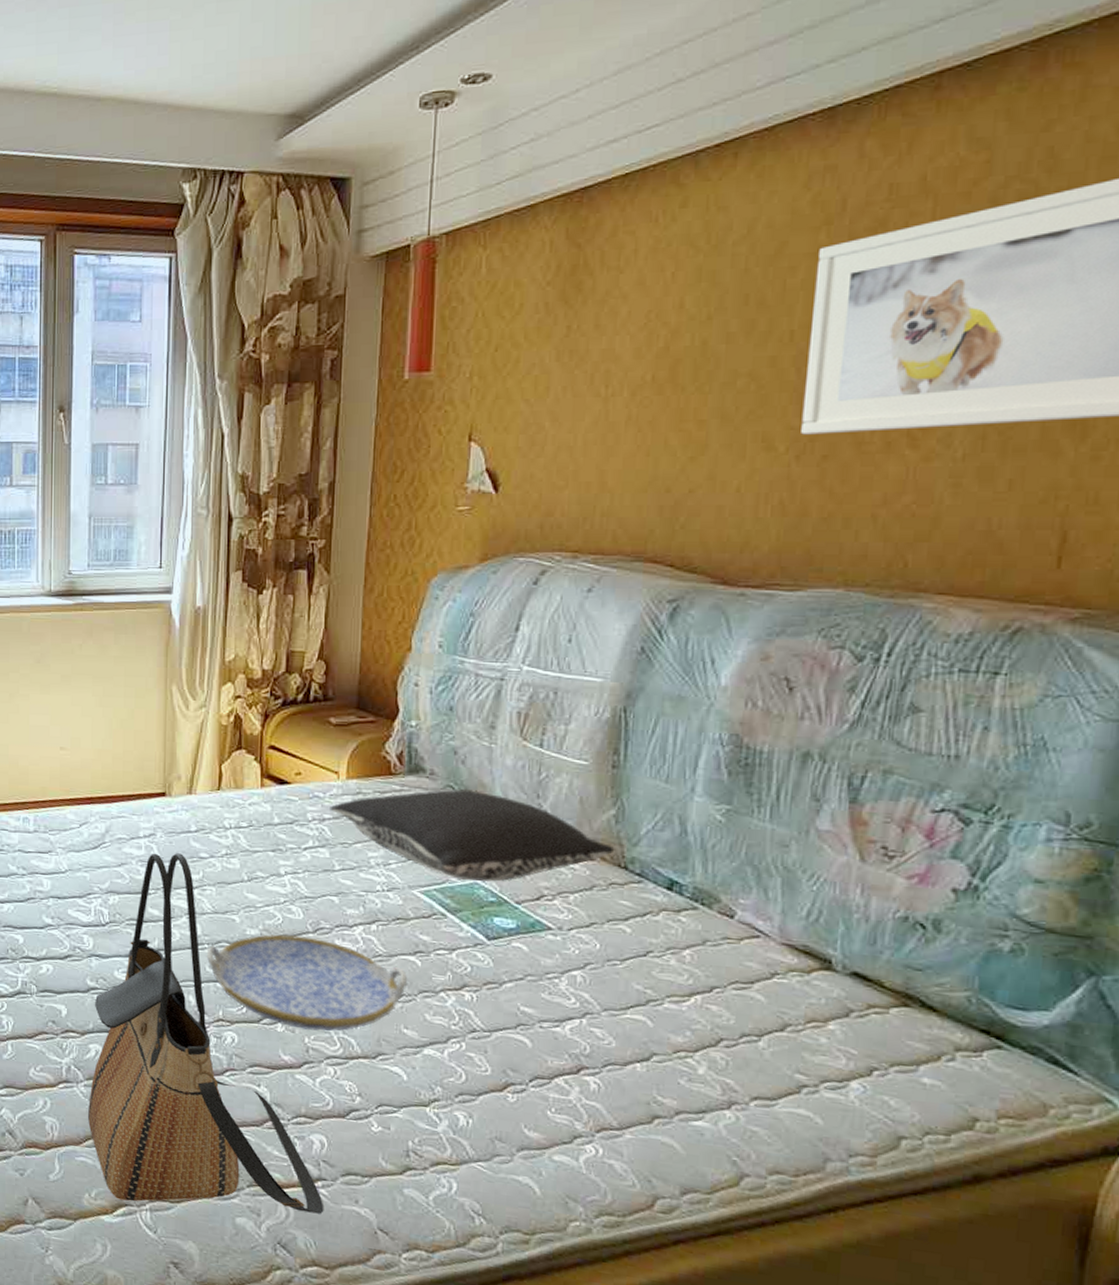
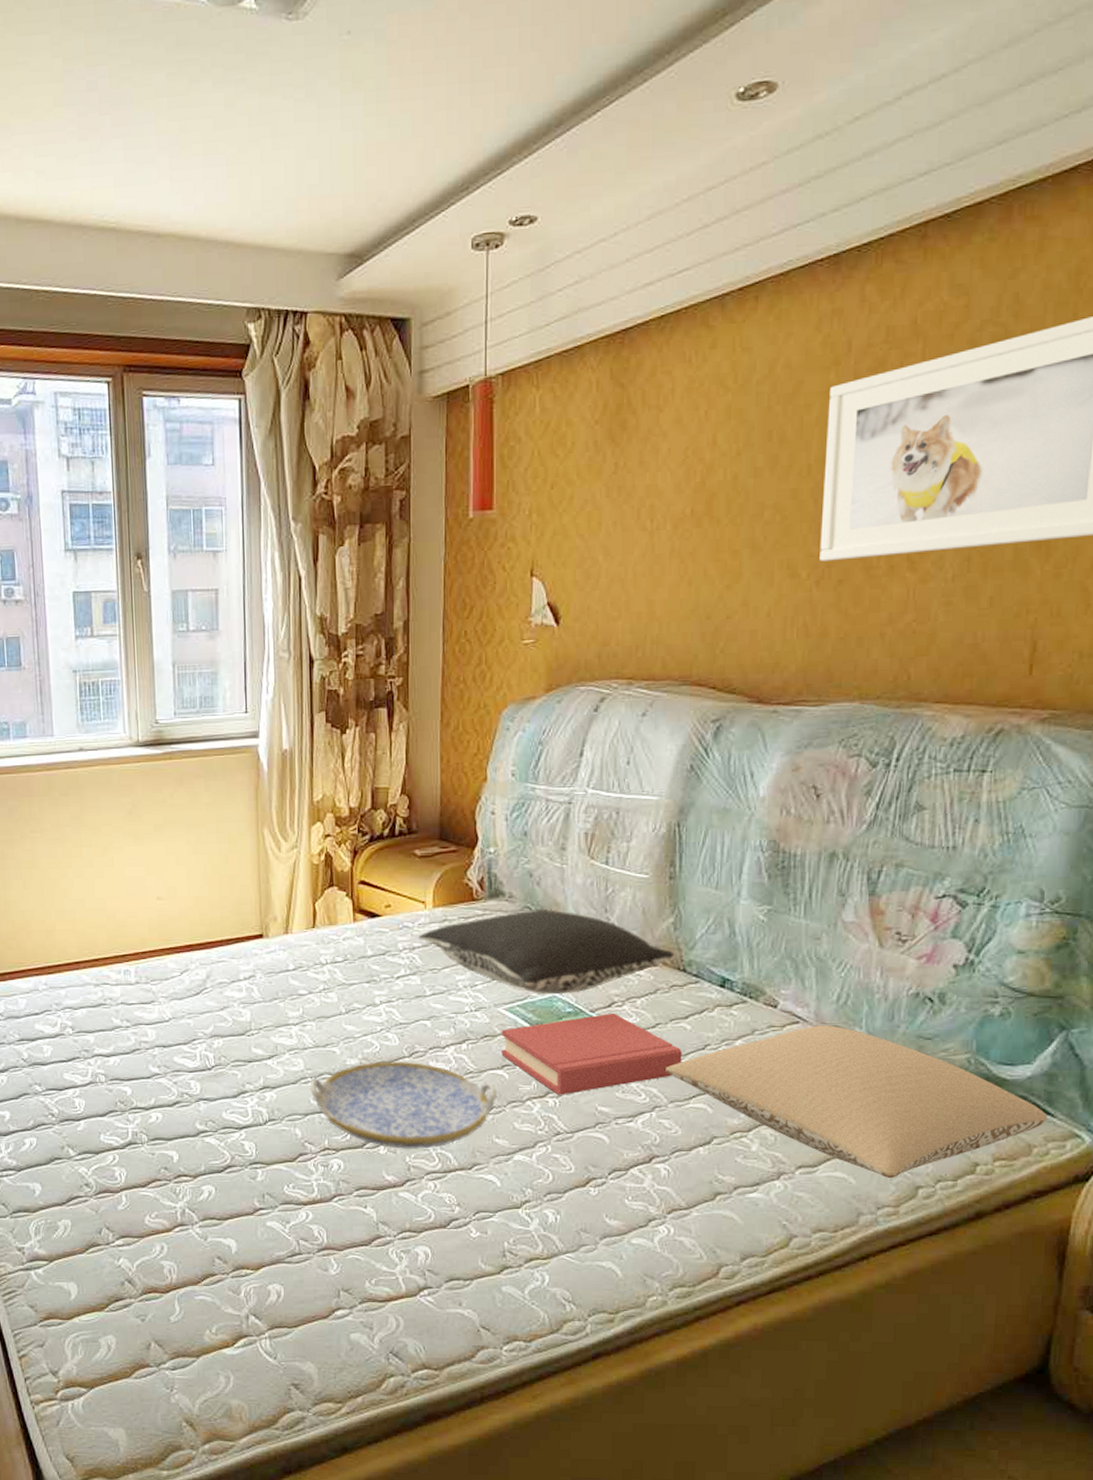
tote bag: present [87,853,324,1214] -> none [204,992,431,1332]
hardback book: none [414,907,620,990] -> present [501,1013,682,1095]
pillow: none [600,942,1070,1125] -> present [666,1025,1048,1179]

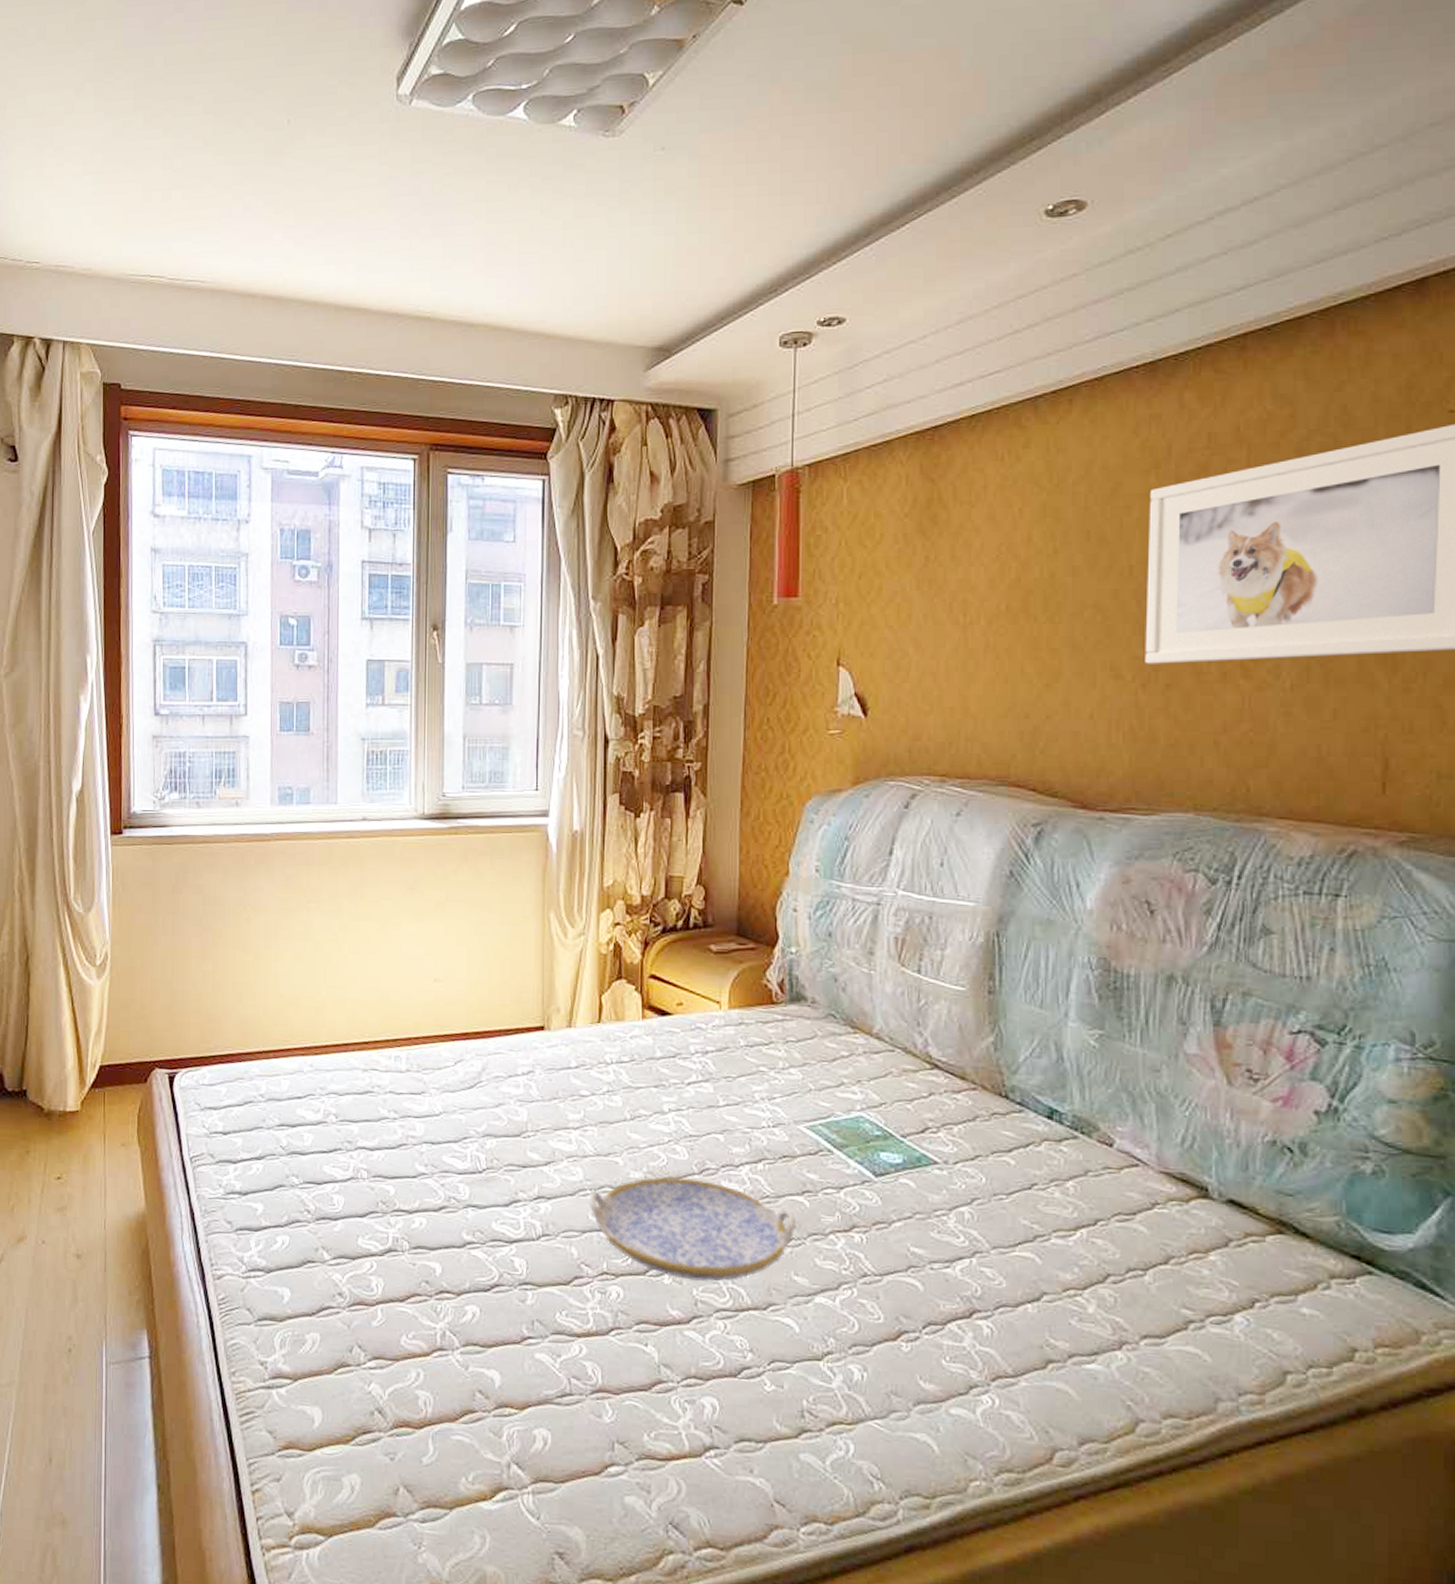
pillow: present [419,908,675,995] -> none [712,1017,995,1116]
hardback book: present [501,1013,682,1095] -> none [802,1140,1006,1231]
pillow: present [666,1025,1048,1179] -> none [987,1170,1437,1360]

